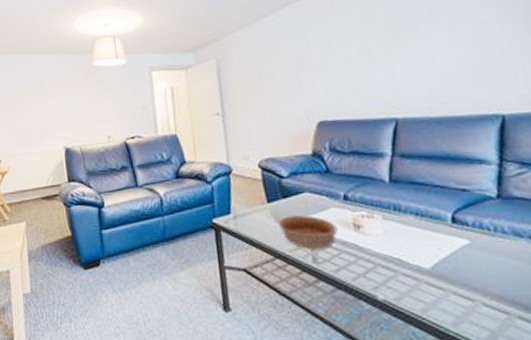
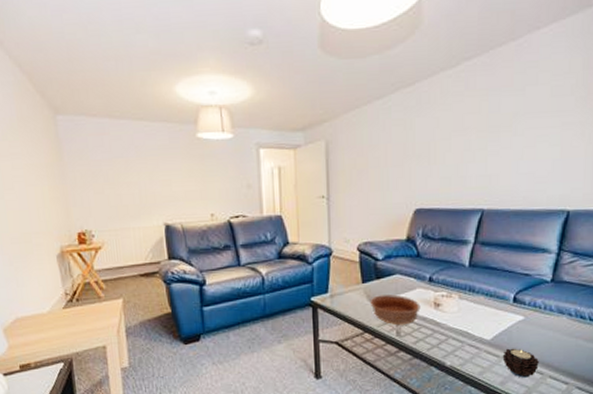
candle: none [449,279,501,318] -> present [502,348,539,378]

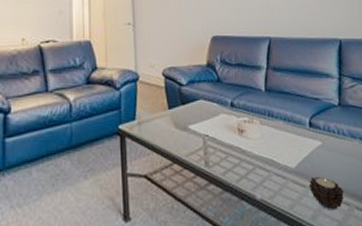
bowl: present [370,294,421,326] -> none [177,121,226,155]

